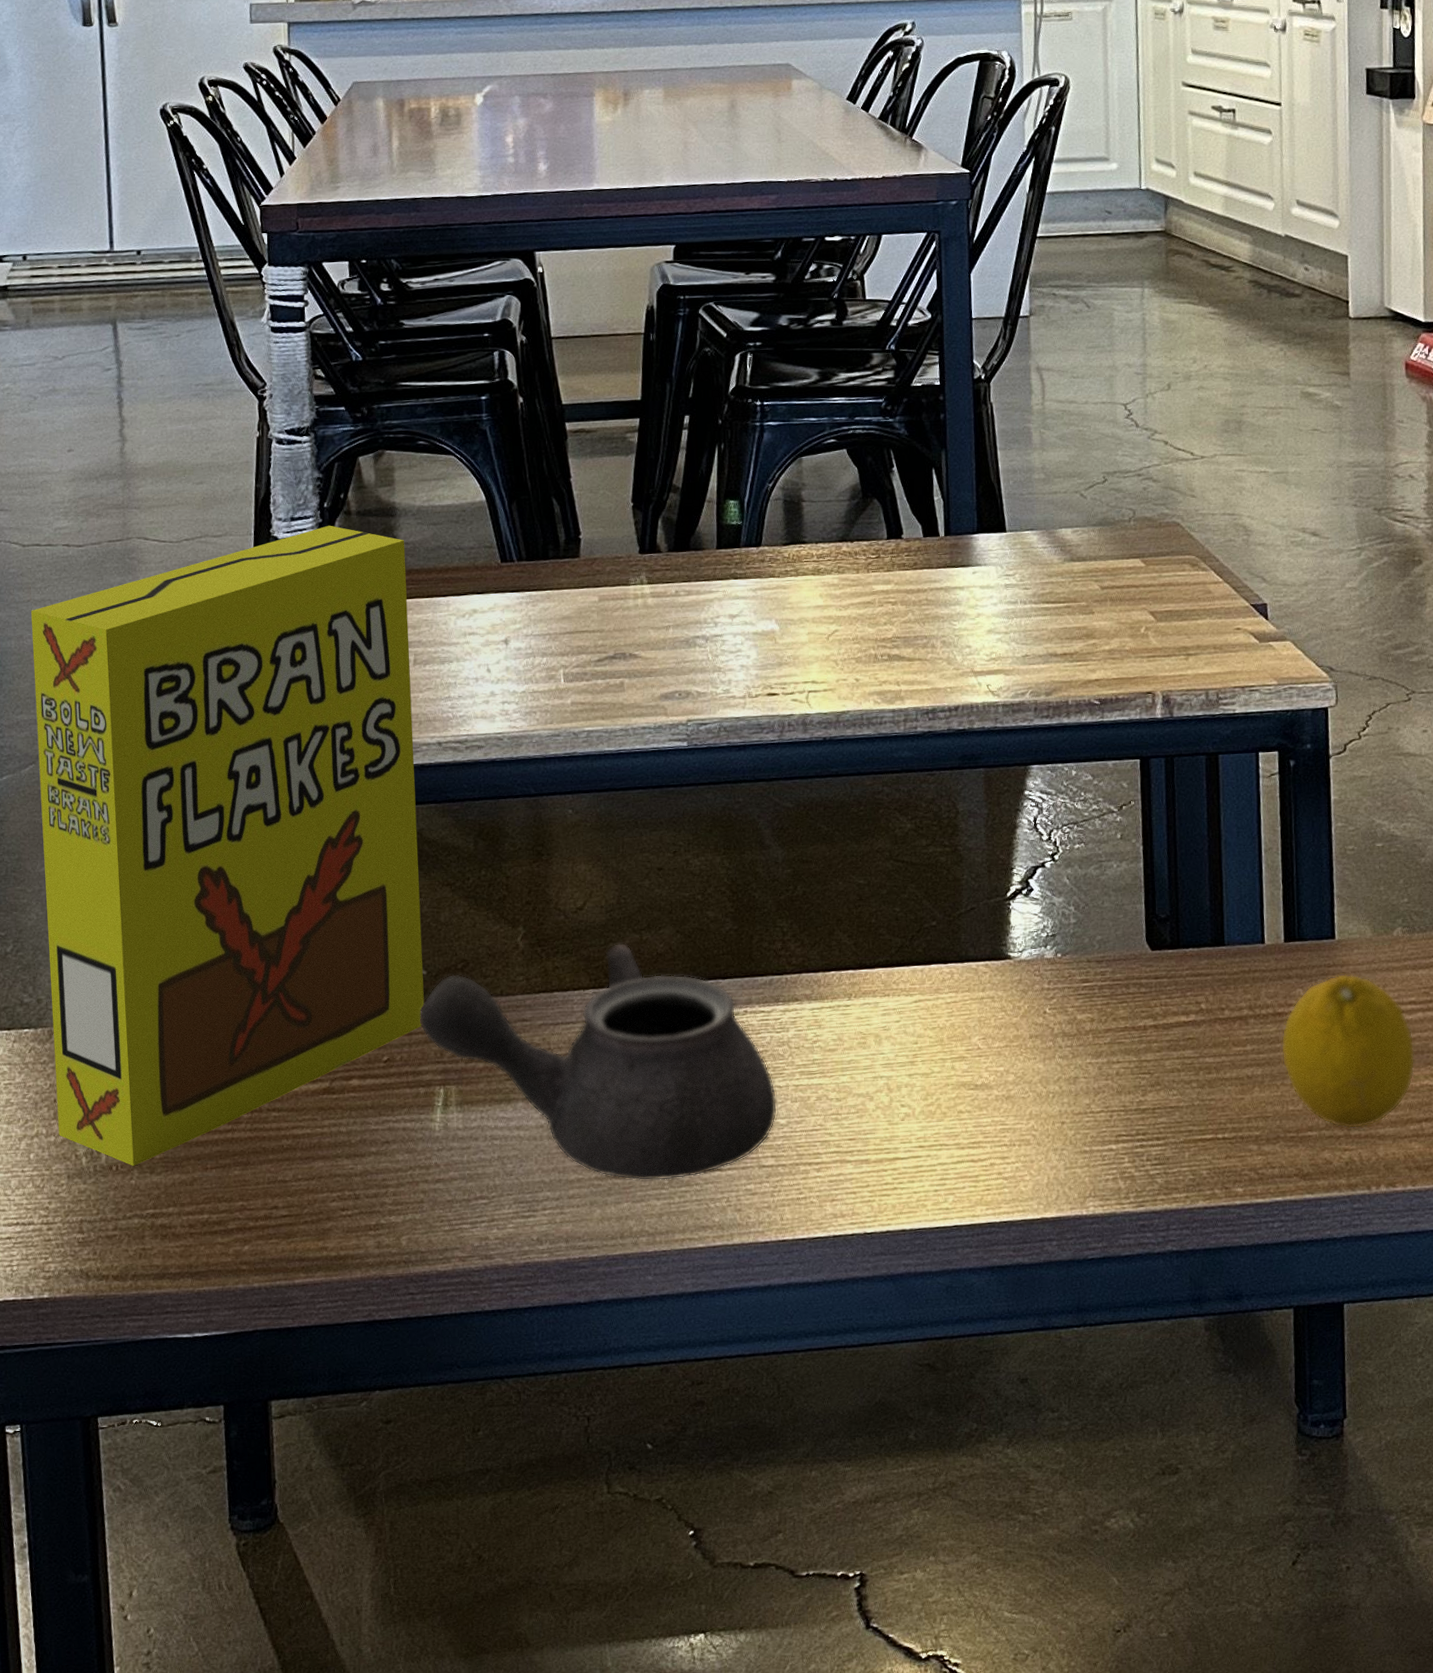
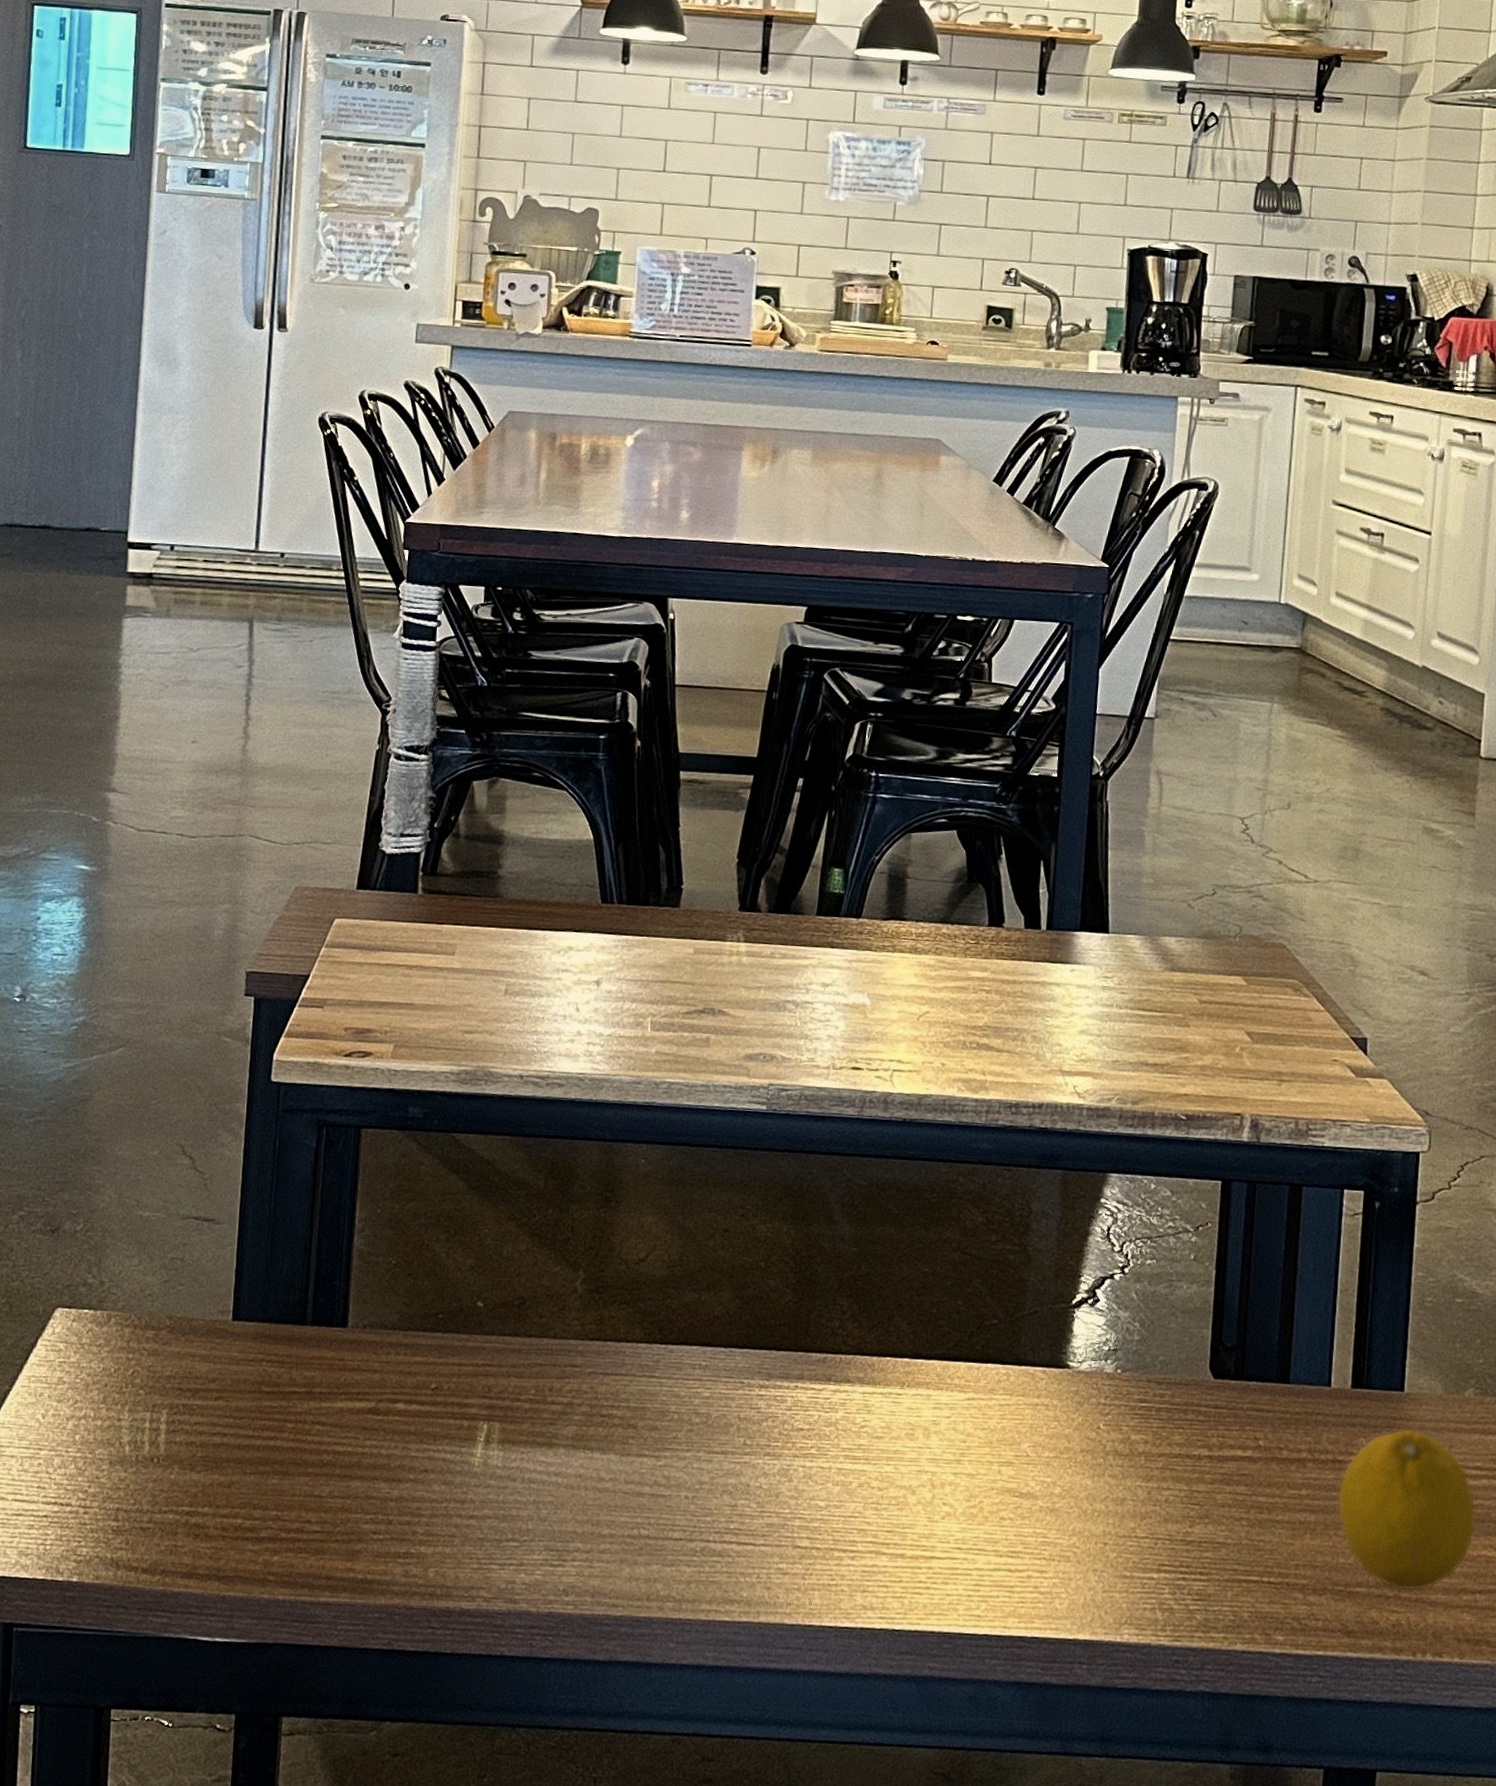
cereal box: present [31,525,426,1166] -> none [106,845,509,1461]
teapot: present [420,942,778,1181] -> none [471,1300,819,1548]

